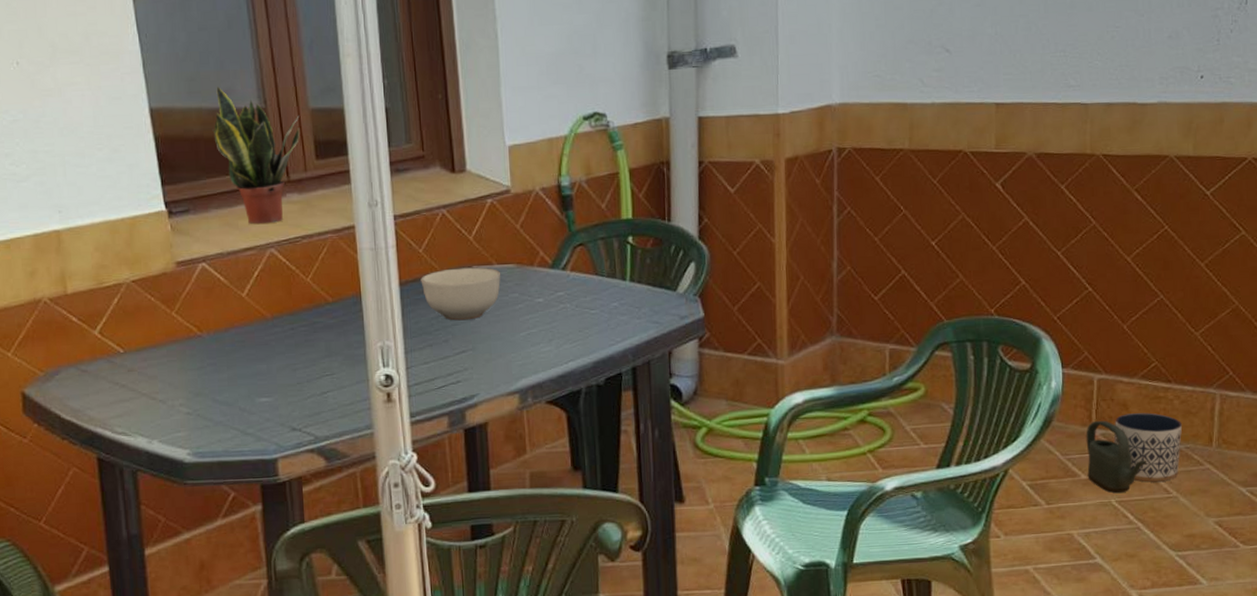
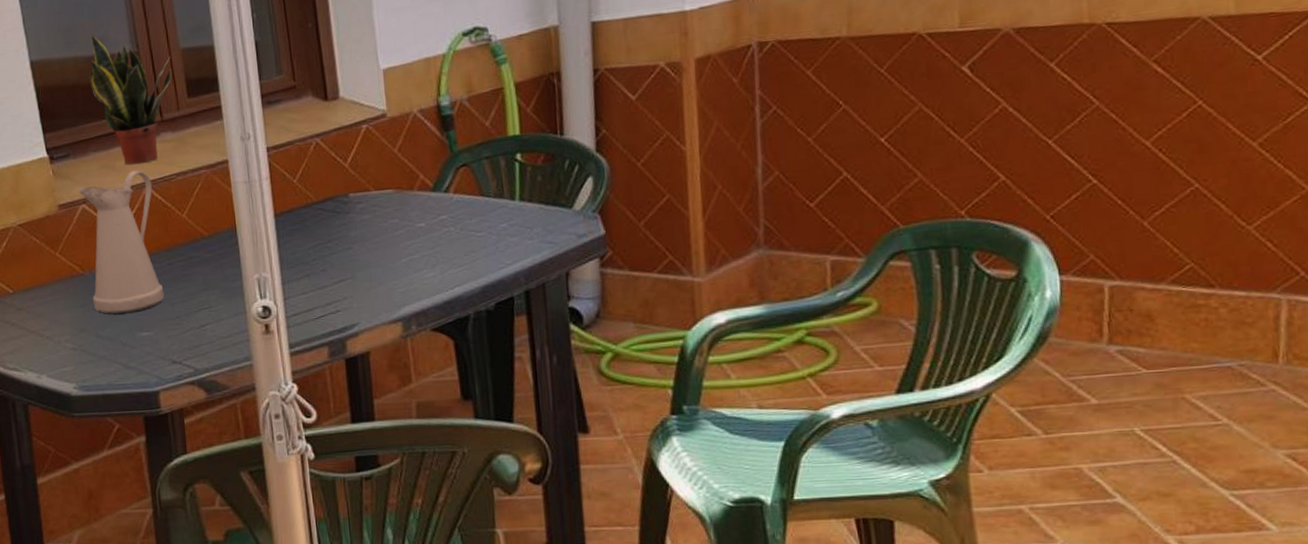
pitcher: none [198,231,286,378] -> present [78,170,164,314]
bowl: present [420,267,501,321] -> none [296,194,379,250]
watering can: present [1086,421,1147,494] -> none [1095,335,1184,421]
planter: present [1113,412,1183,483] -> none [1134,324,1234,407]

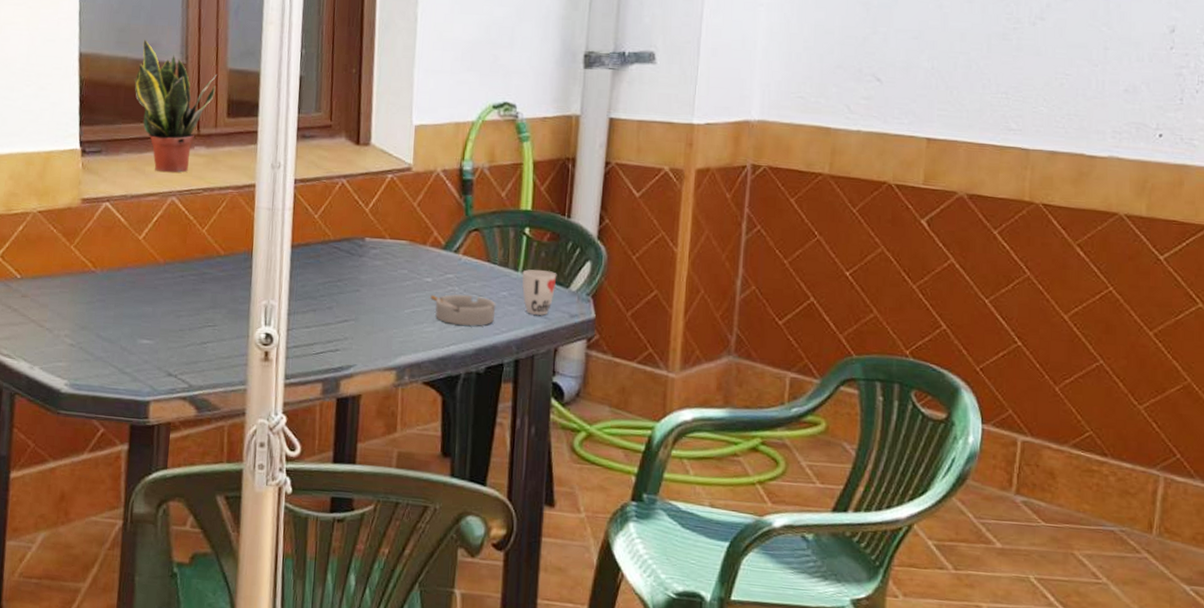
pitcher: present [78,170,164,314] -> none [99,178,178,318]
ashtray: none [426,232,497,266] -> present [430,294,496,326]
cup: none [519,194,558,243] -> present [522,269,557,316]

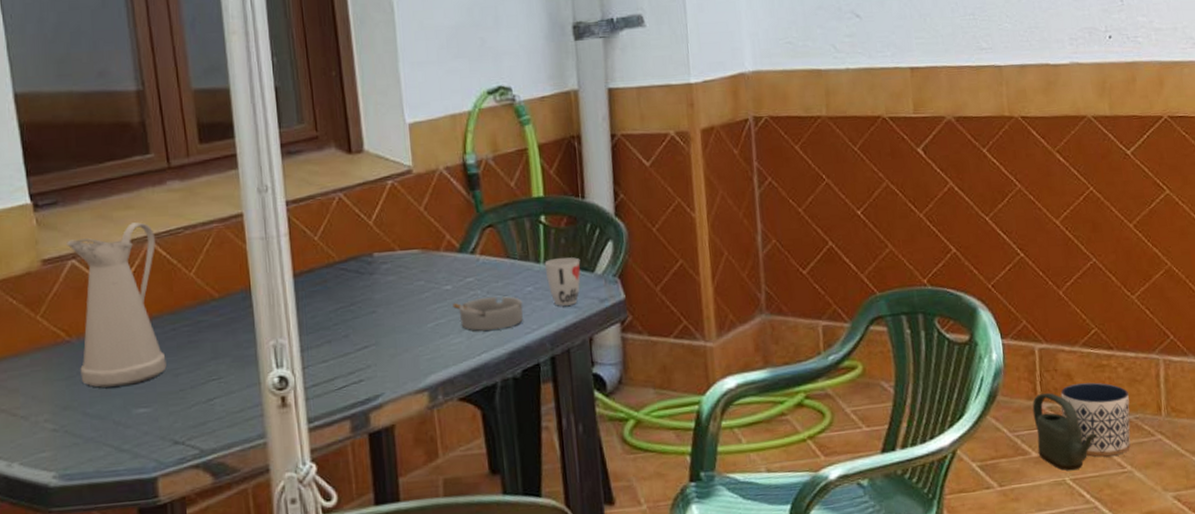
pitcher: none [99,178,178,318] -> present [67,222,167,388]
potted plant: present [134,39,217,173] -> none [84,68,182,216]
watering can: none [1003,486,1074,570] -> present [1032,393,1098,471]
planter: none [1036,483,1118,565] -> present [1060,382,1131,457]

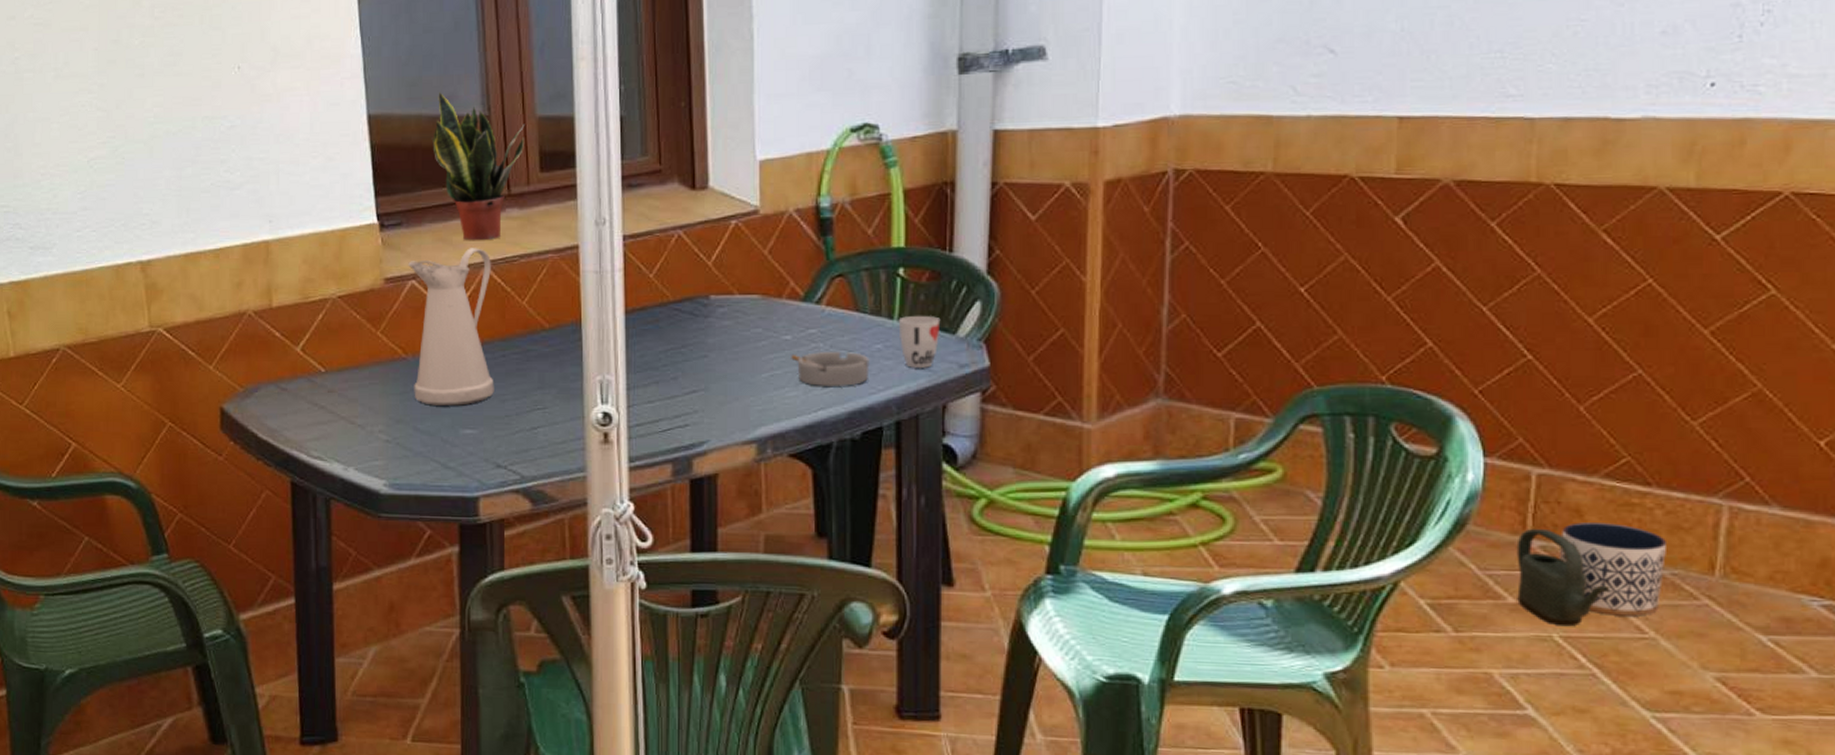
potted plant: none [84,68,182,216] -> present [431,92,525,241]

